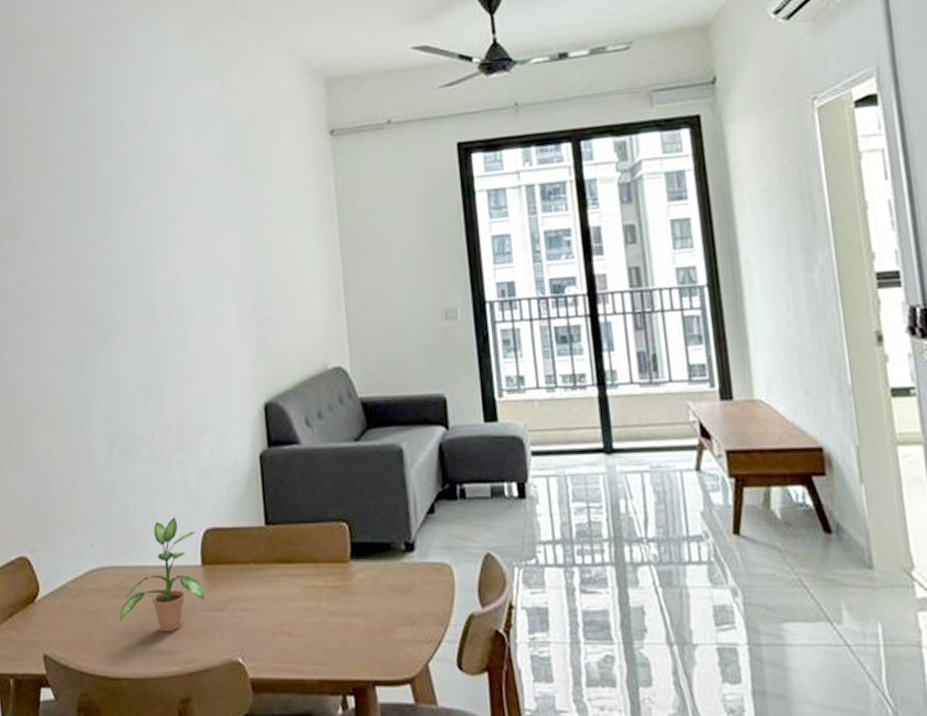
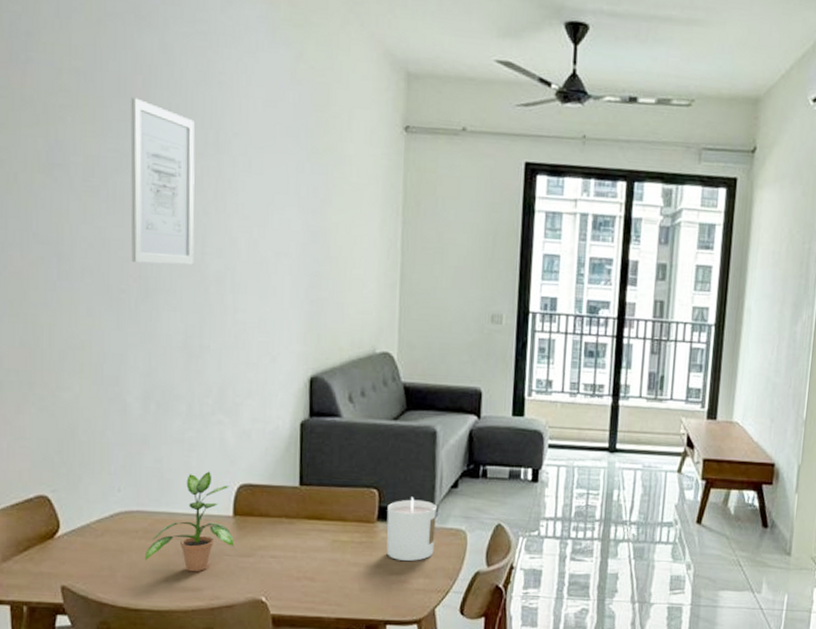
wall art: none [80,153,144,308] -> present [130,97,195,265]
candle: none [360,528,418,605] -> present [386,496,437,561]

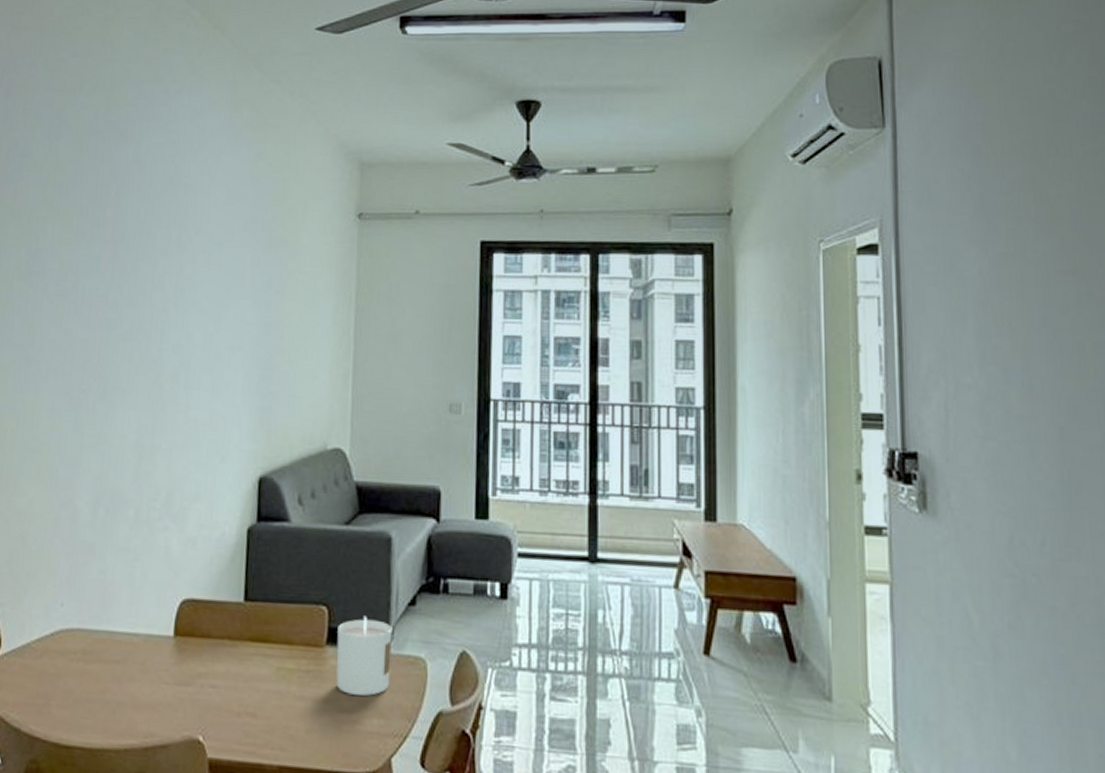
wall art: present [130,97,195,265] -> none [93,205,160,363]
potted plant: present [144,471,235,572] -> none [80,584,174,703]

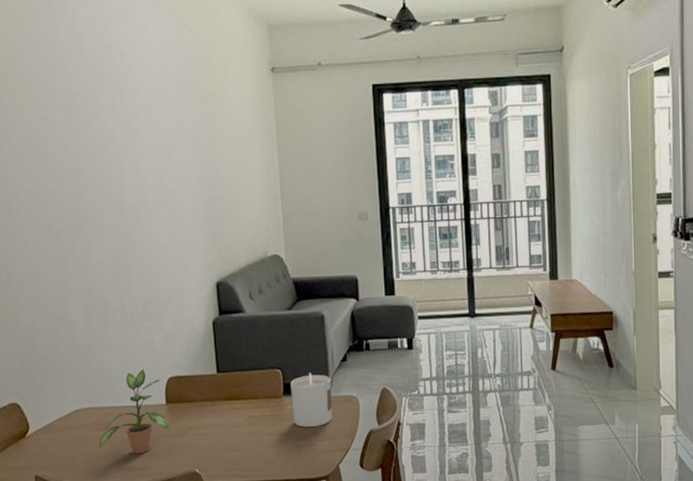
potted plant: none [80,584,174,703] -> present [98,369,170,454]

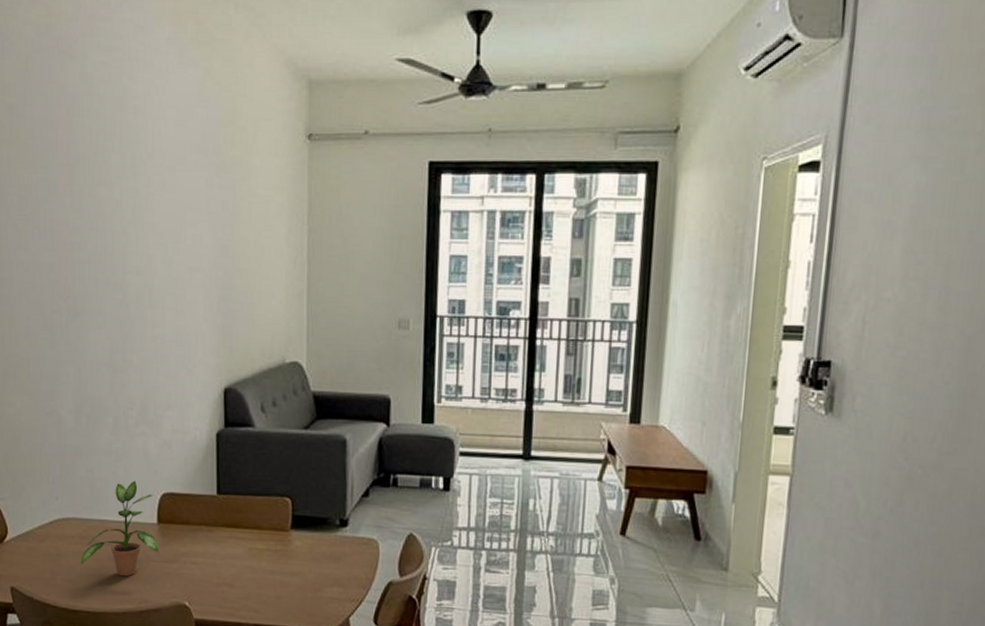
candle: present [290,372,333,427] -> none [300,505,348,570]

